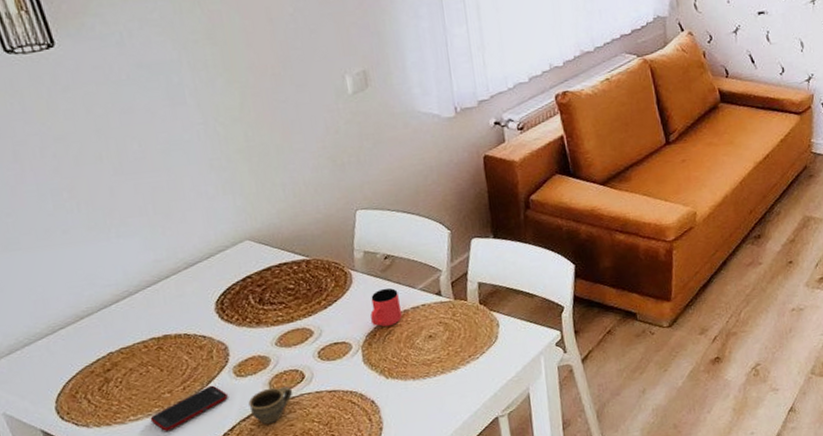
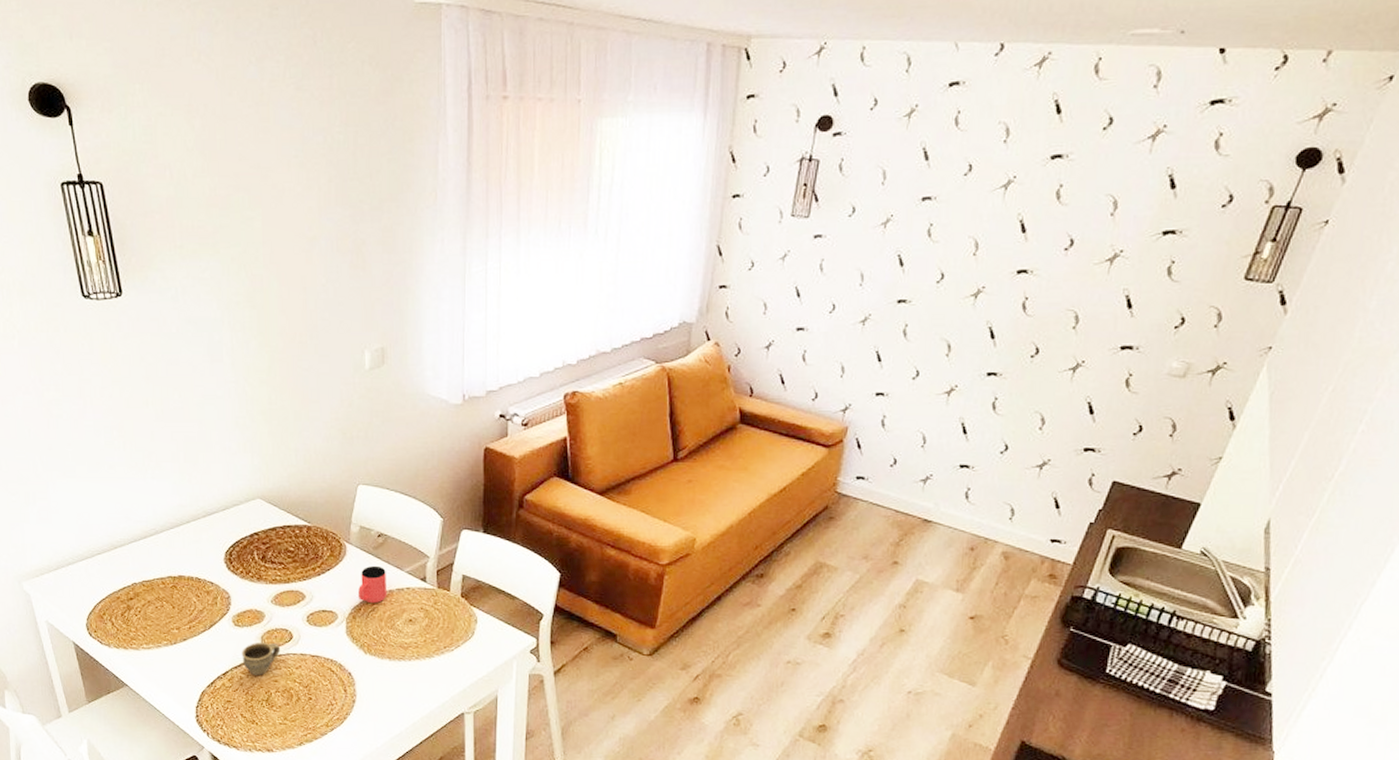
cell phone: present [150,385,228,432] -> none [159,629,225,665]

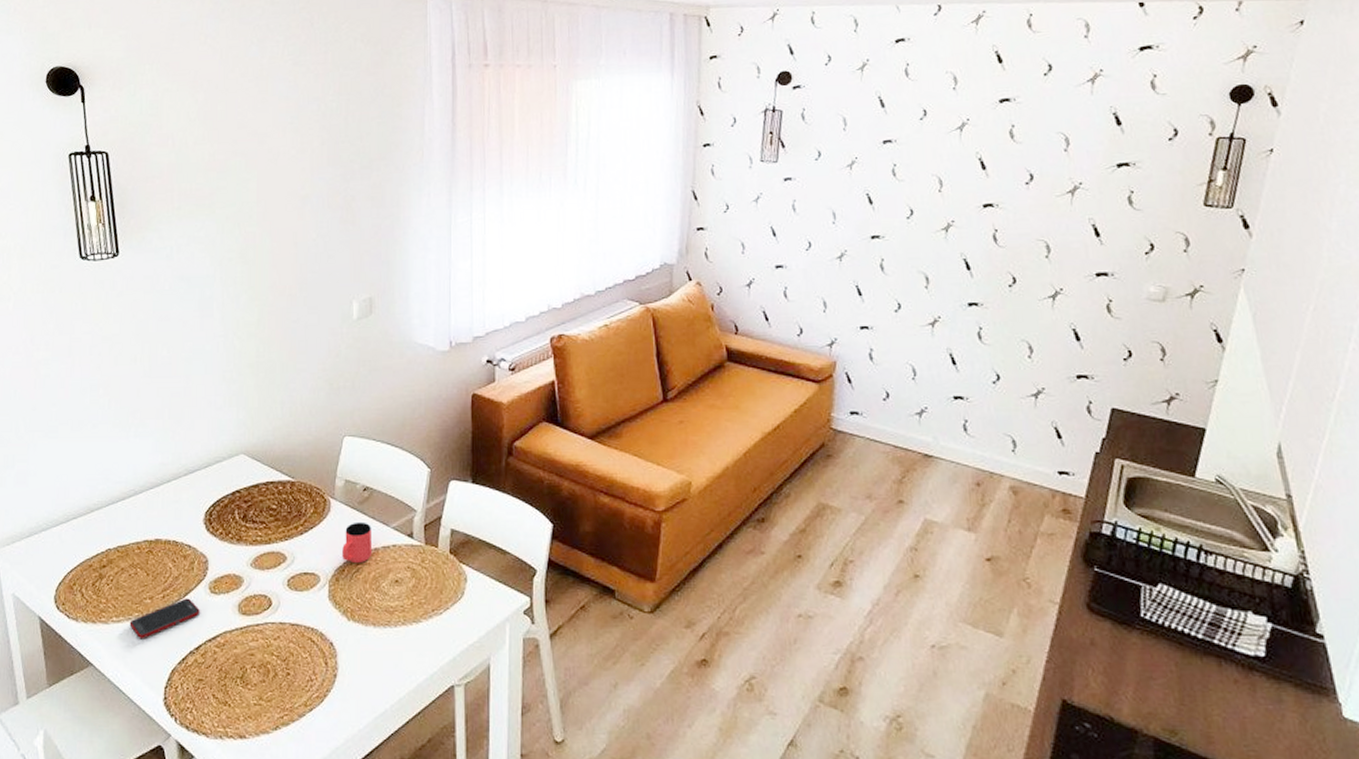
cell phone: none [159,629,225,665] -> present [129,598,200,640]
cup: present [241,642,281,676] -> none [217,610,259,650]

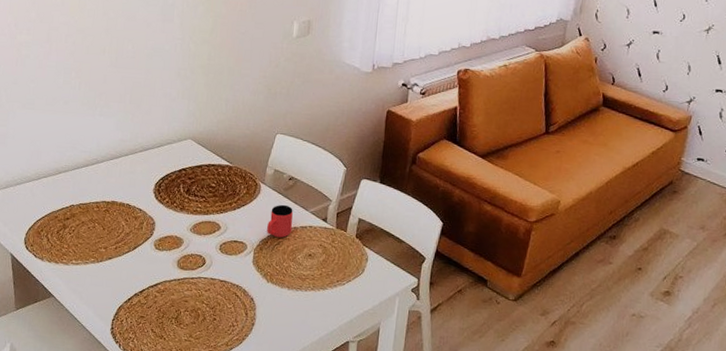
cell phone: present [129,598,200,640] -> none [86,251,145,280]

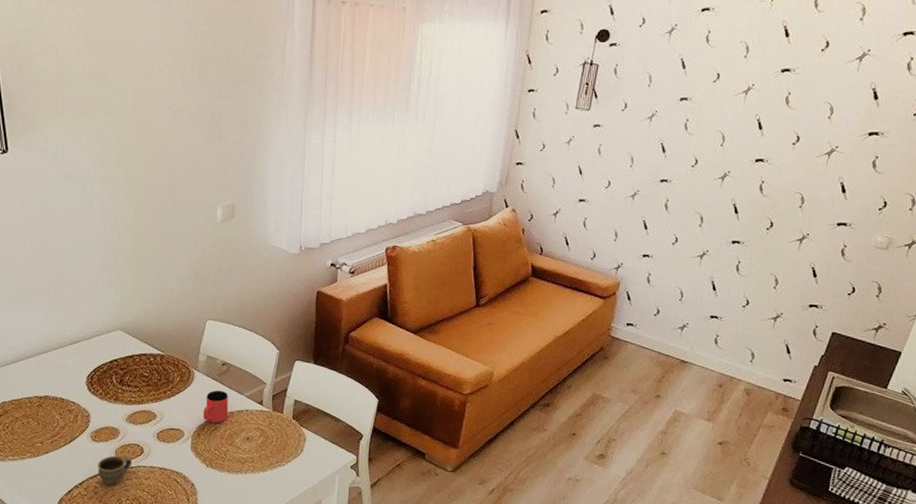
cup: none [159,265,194,296] -> present [97,455,133,486]

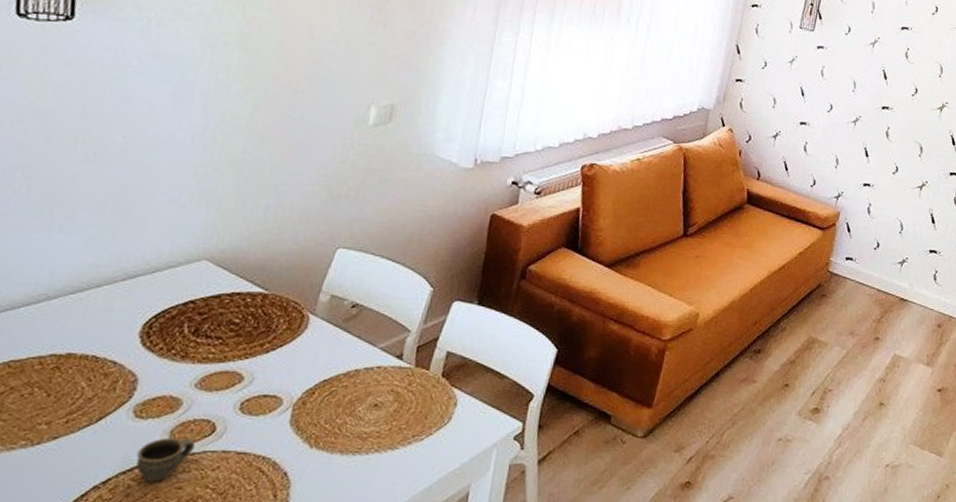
cup: present [203,390,228,423] -> none [314,340,355,385]

